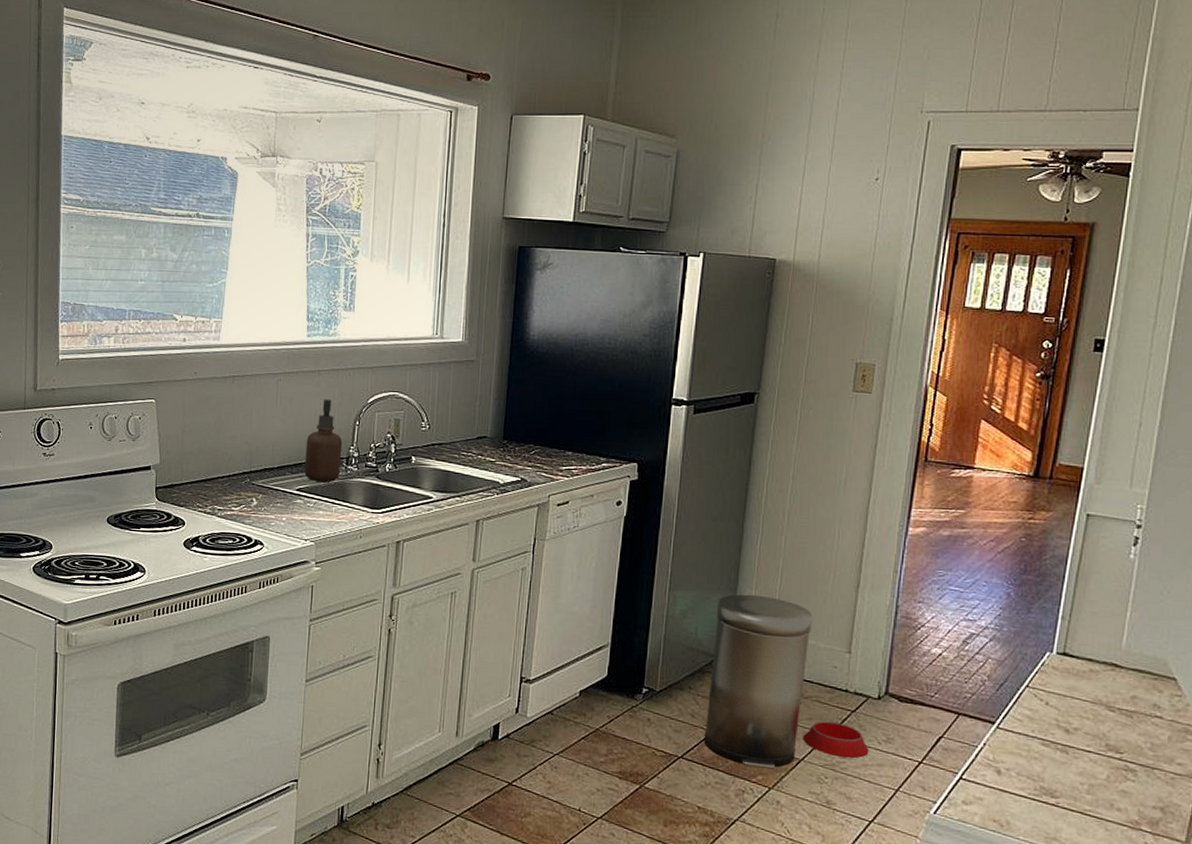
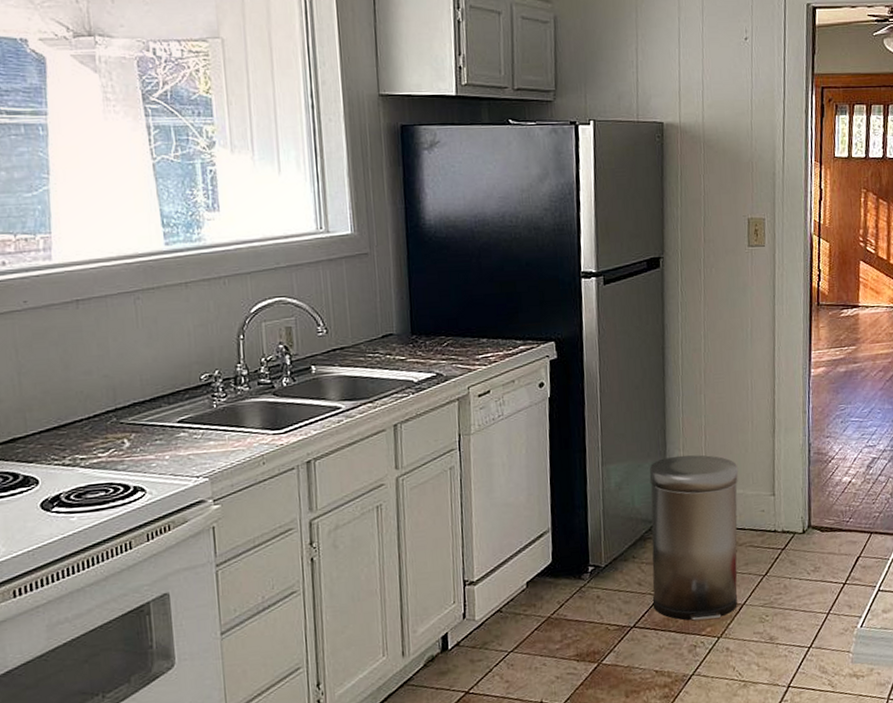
soap dispenser: present [304,399,343,483] -> none [181,314,229,409]
pet bowl: present [803,721,869,758] -> none [742,562,801,594]

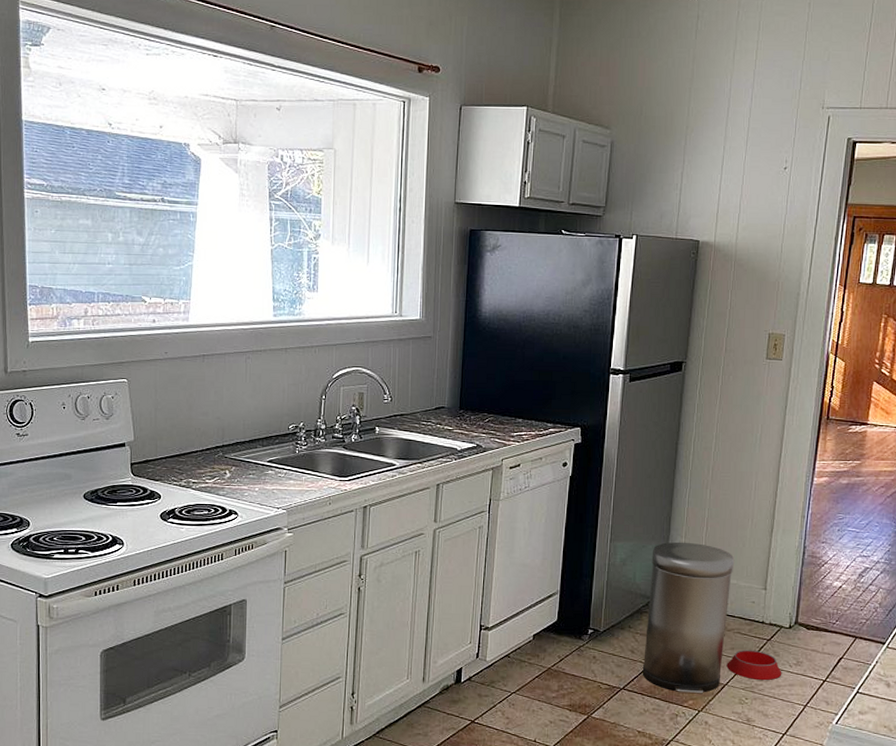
pet bowl: none [742,562,801,594] -> present [726,650,782,680]

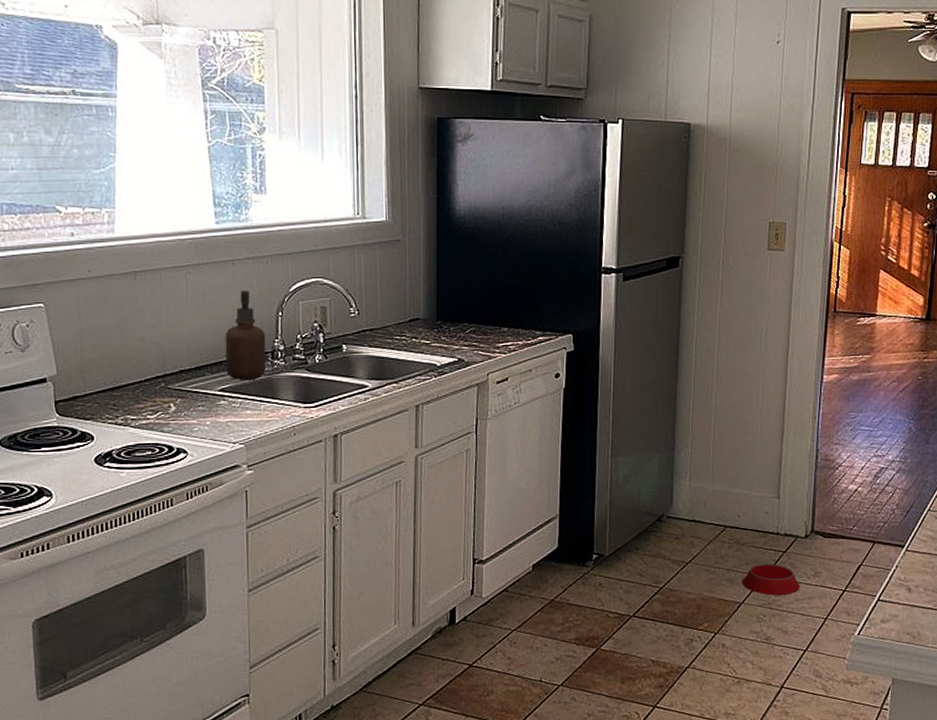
soap dispenser: none [275,375,310,454] -> present [225,290,266,380]
pedal bin: present [642,542,735,695] -> none [653,452,745,616]

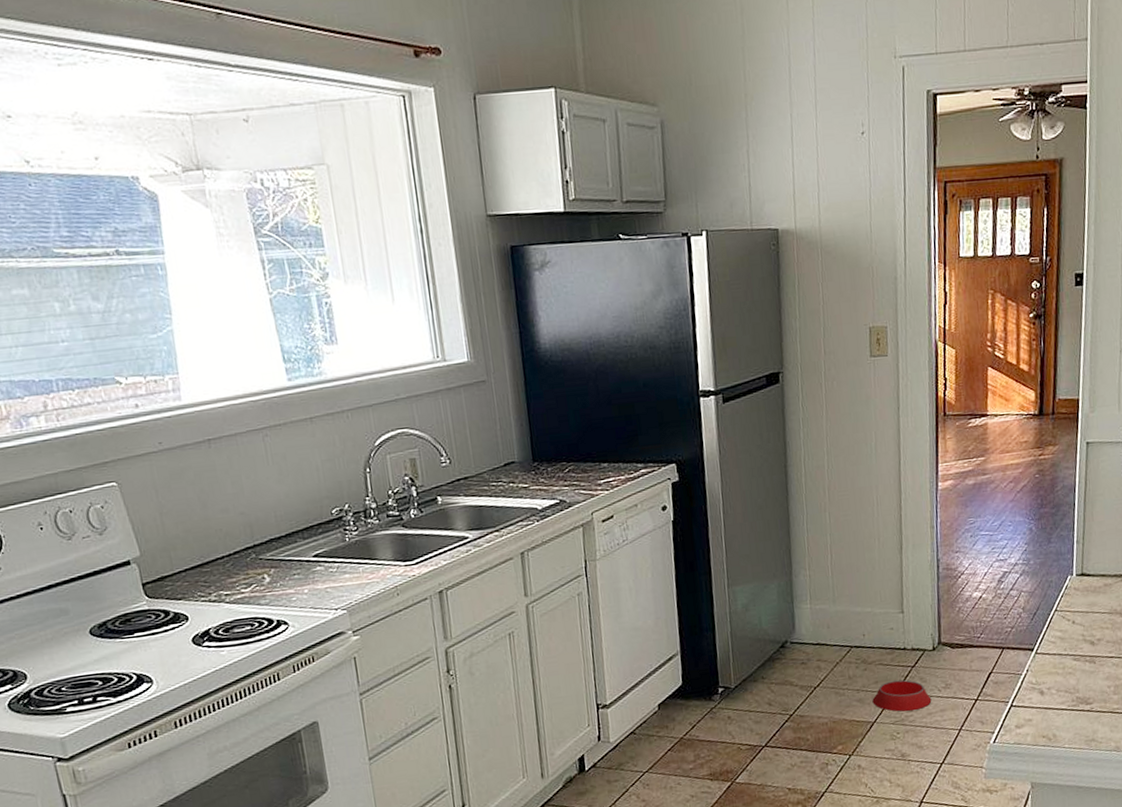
soap dispenser: present [225,290,266,380] -> none [312,448,360,543]

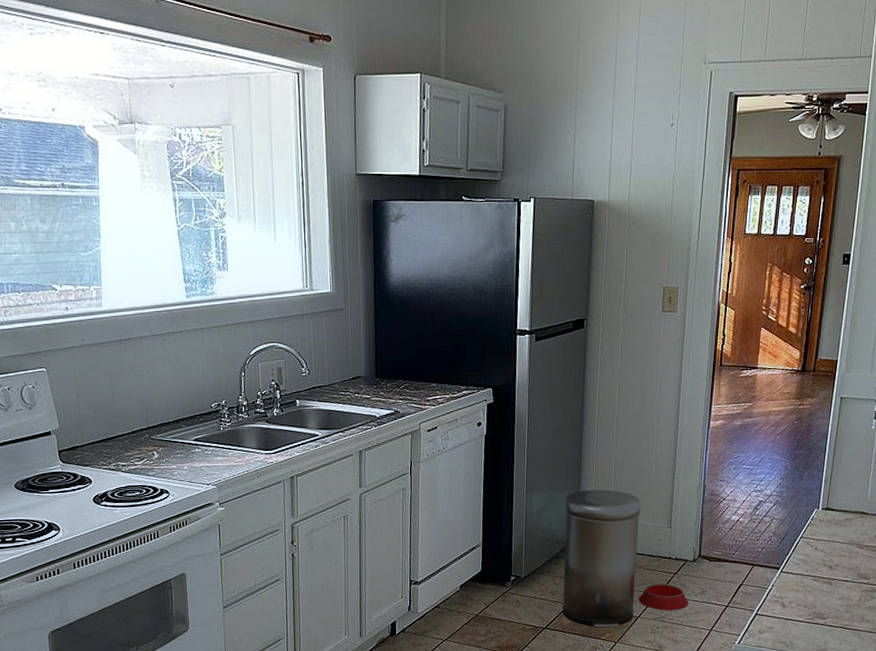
pedal bin: none [775,574,868,740] -> present [562,489,642,628]

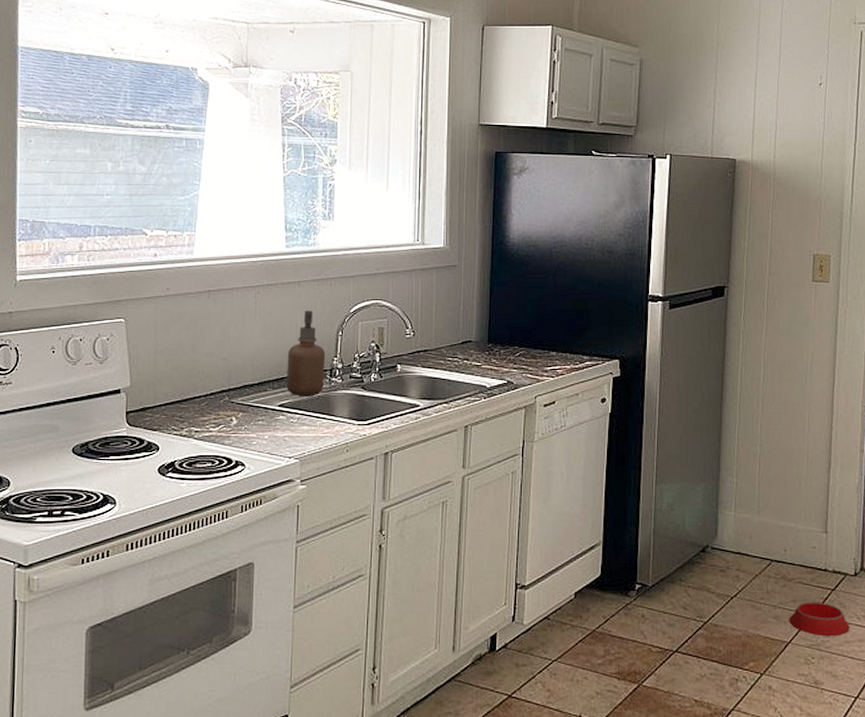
soap dispenser: none [197,354,232,431] -> present [286,310,326,397]
pedal bin: present [562,489,642,628] -> none [696,482,791,656]

